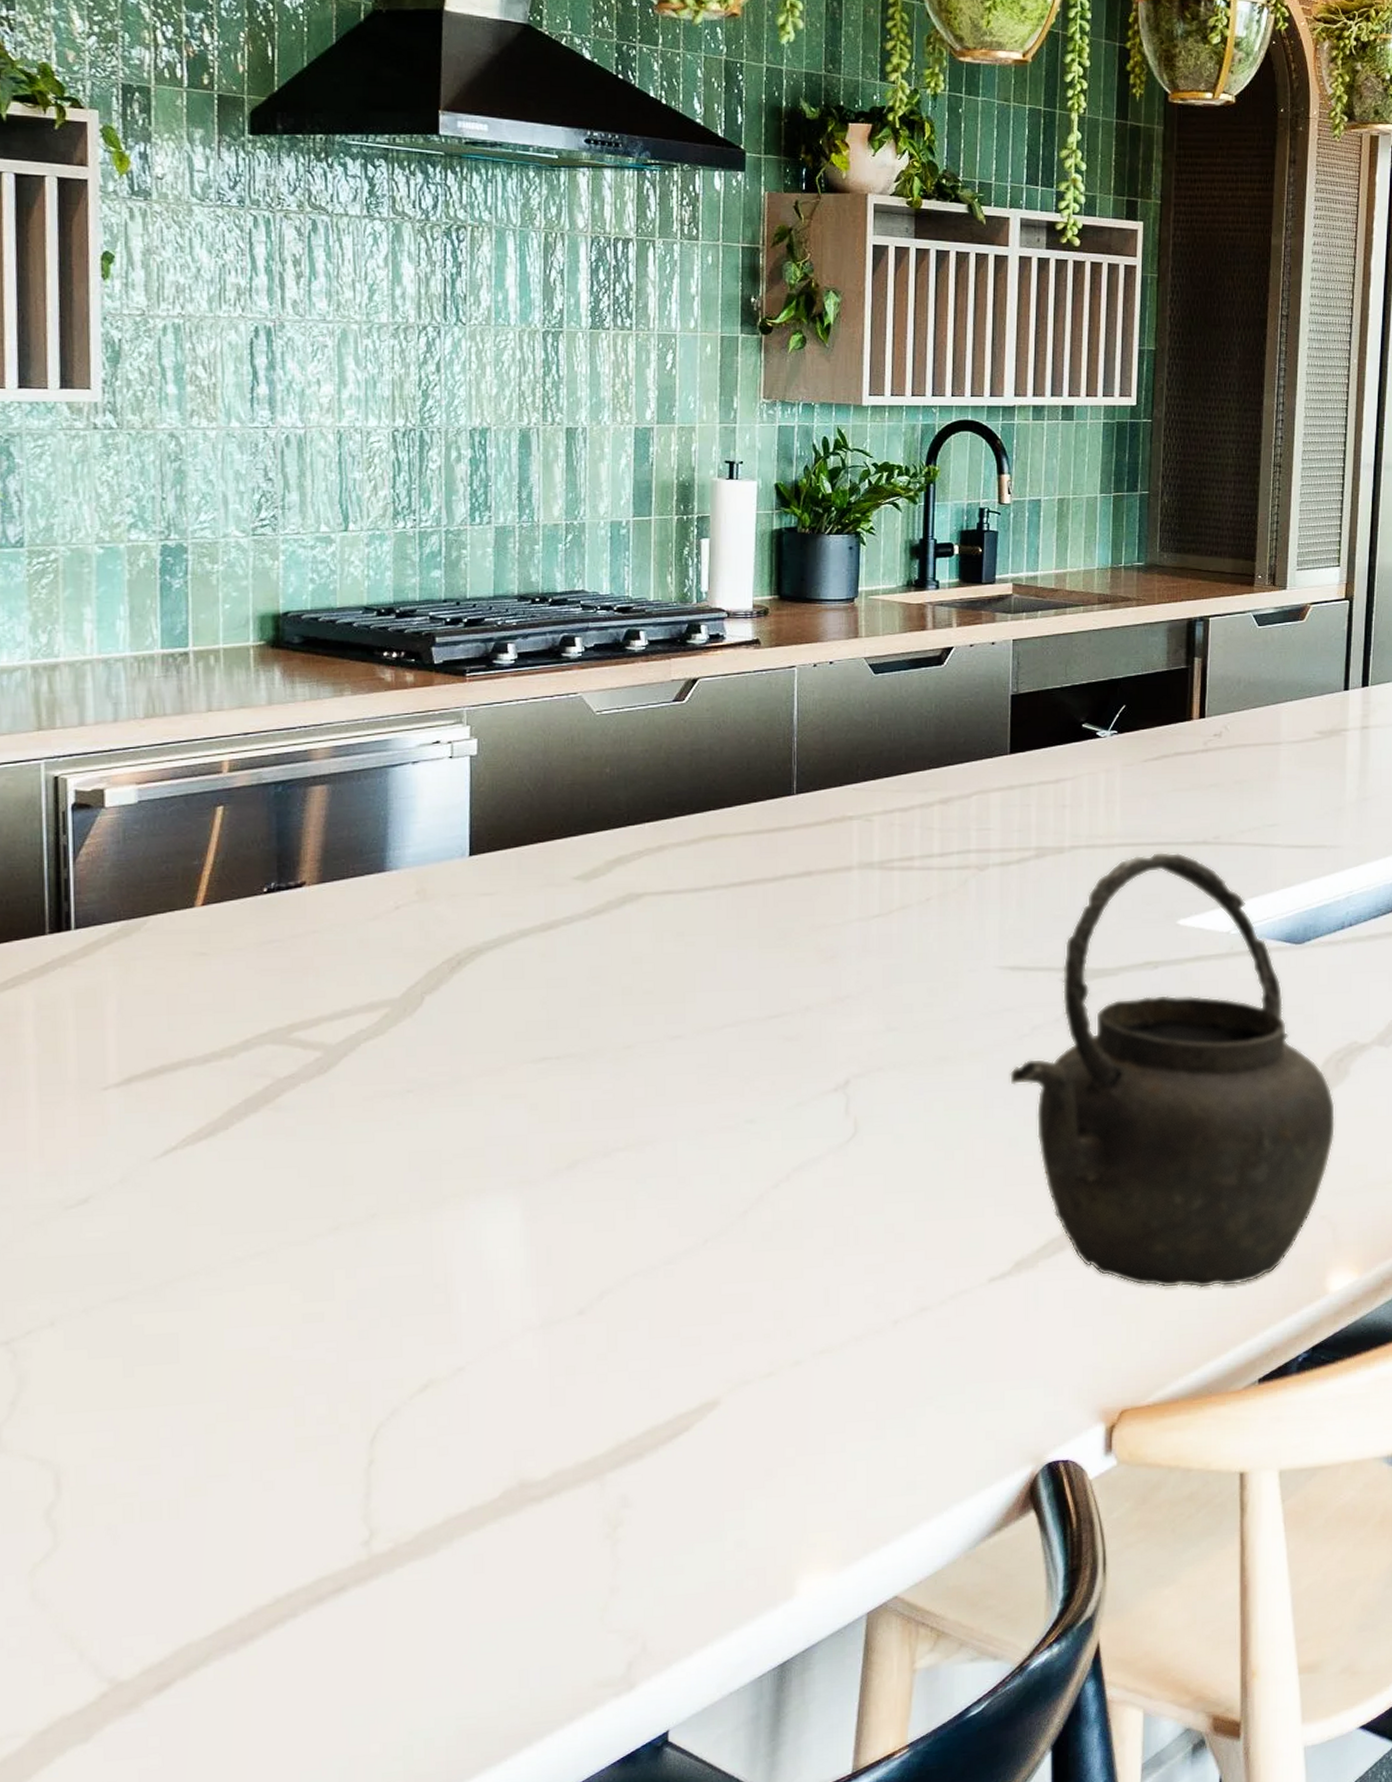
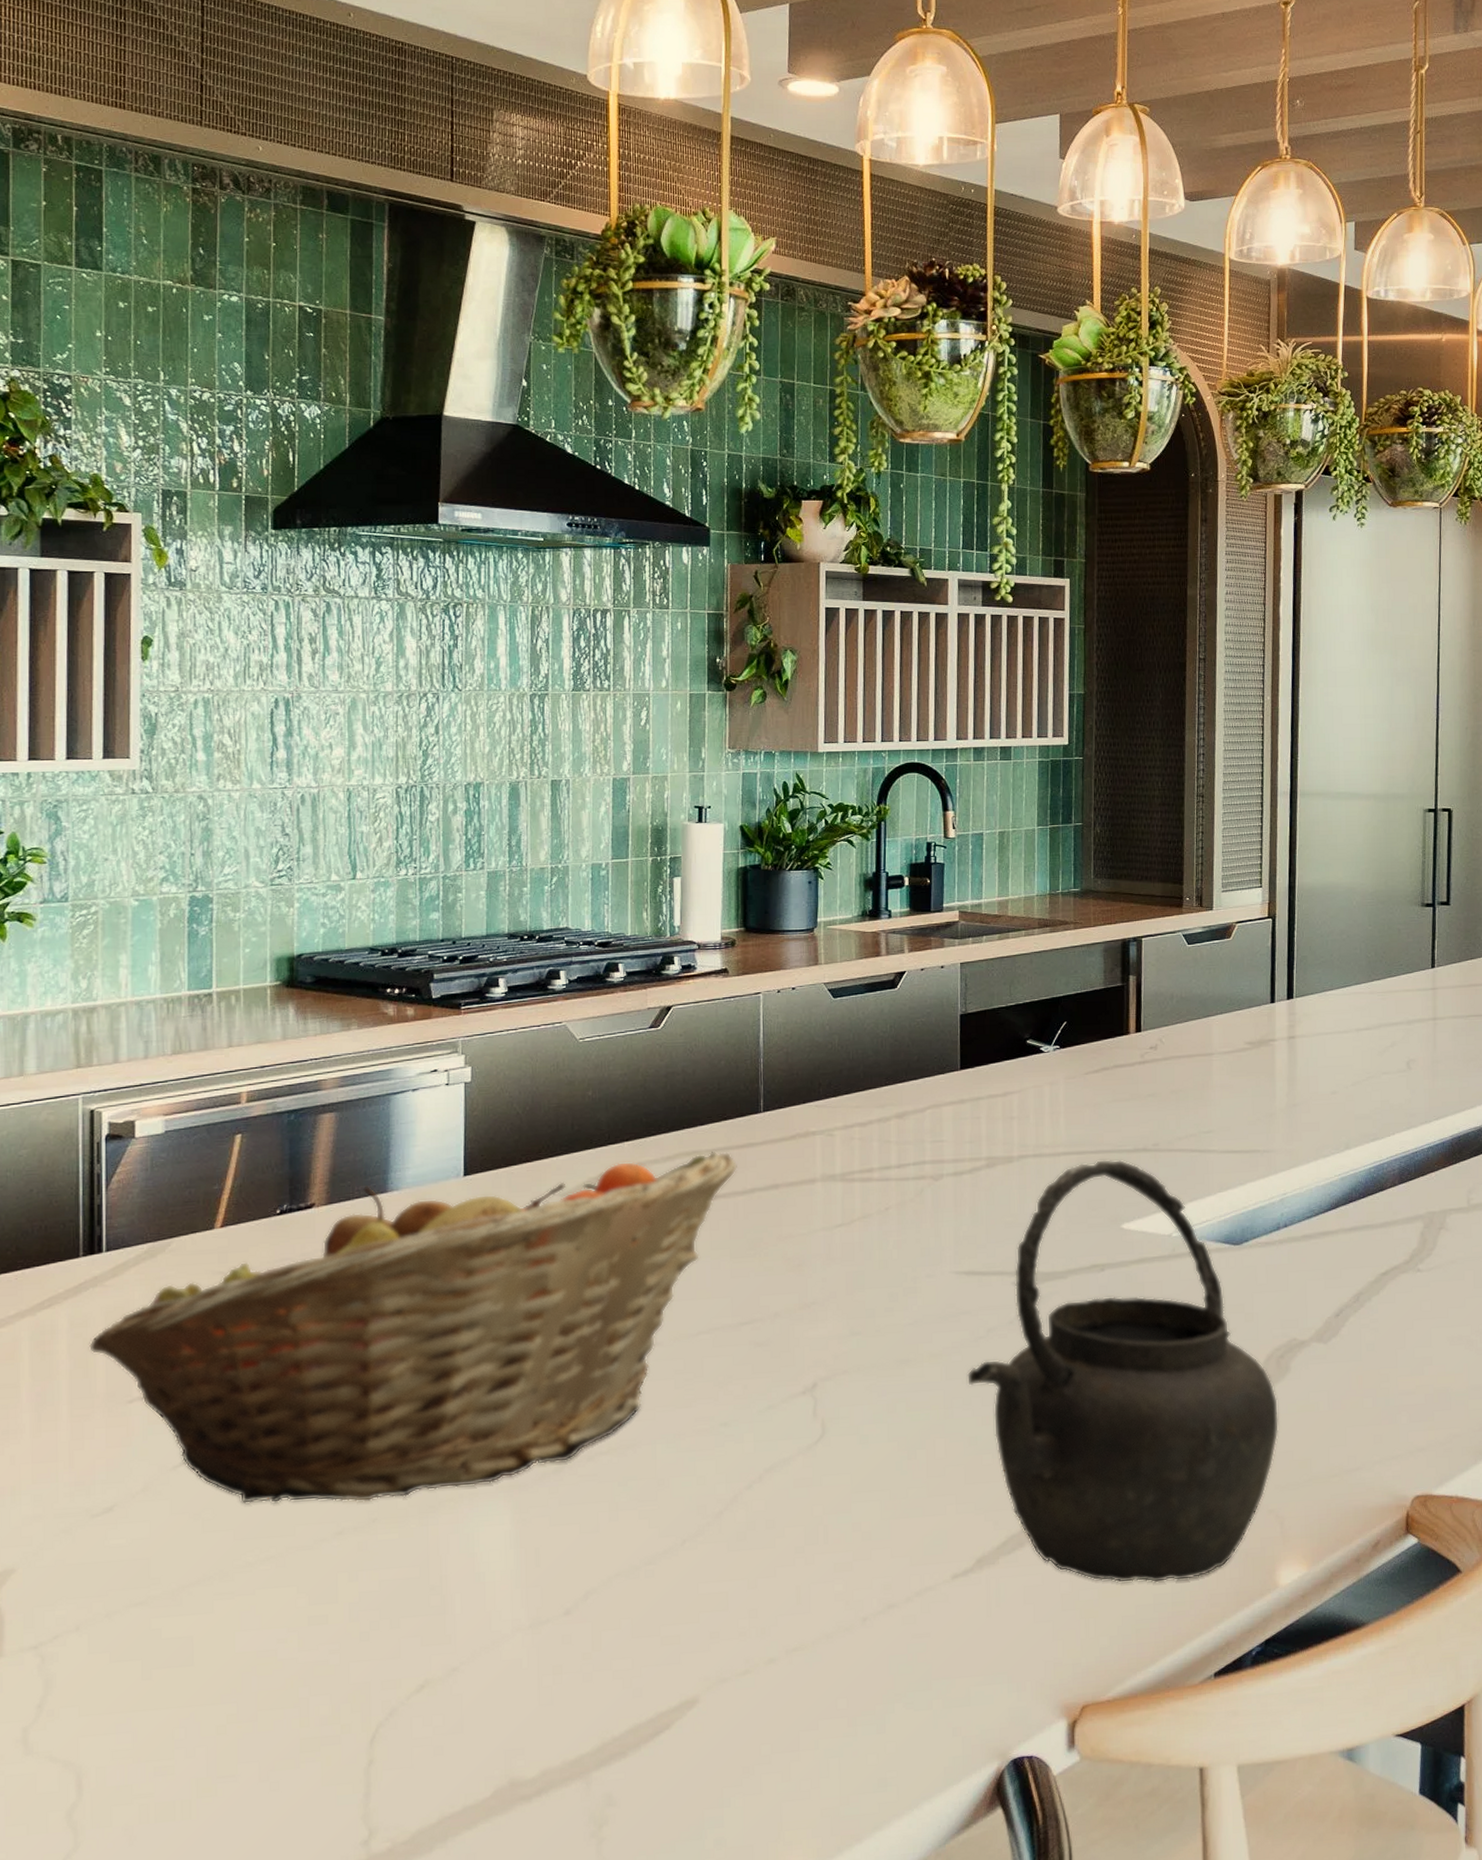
fruit basket: none [58,834,769,1197] -> present [89,1150,738,1504]

